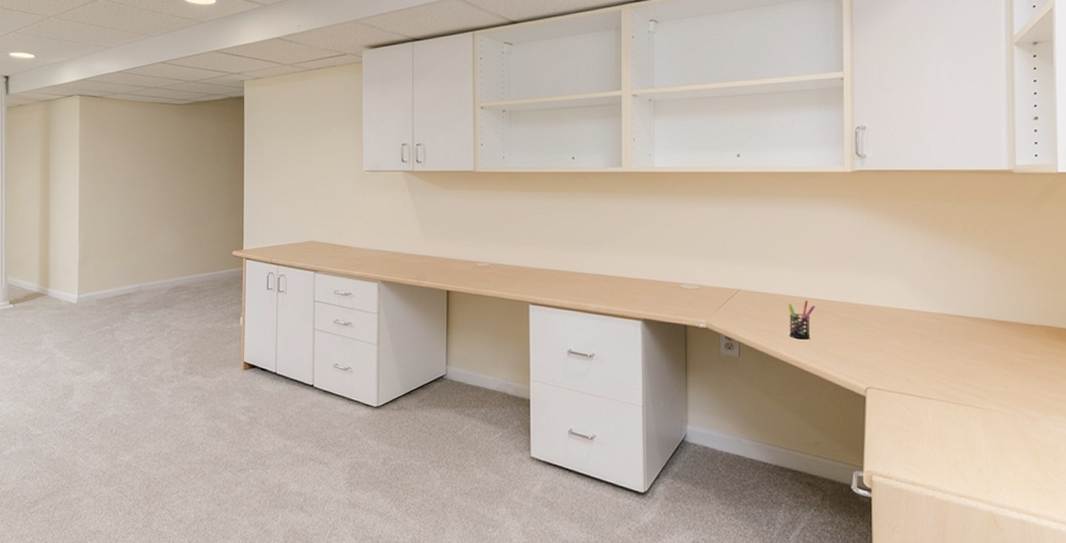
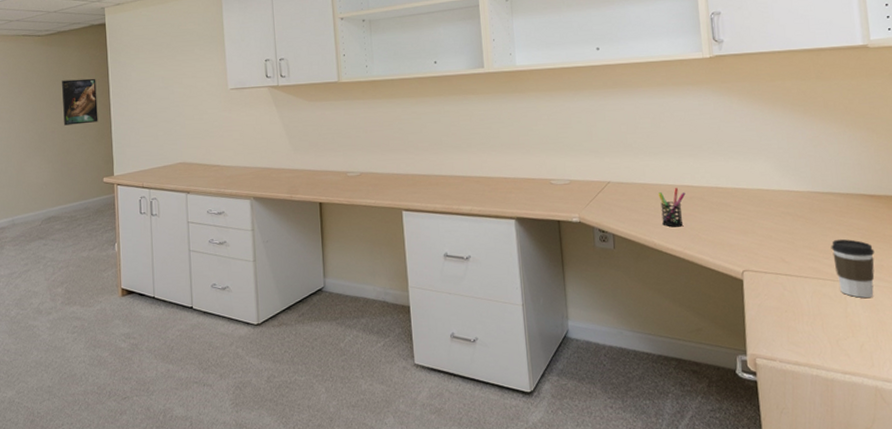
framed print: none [197,151,231,196] -> present [62,78,98,125]
coffee cup: none [957,362,1001,423] -> present [831,239,875,298]

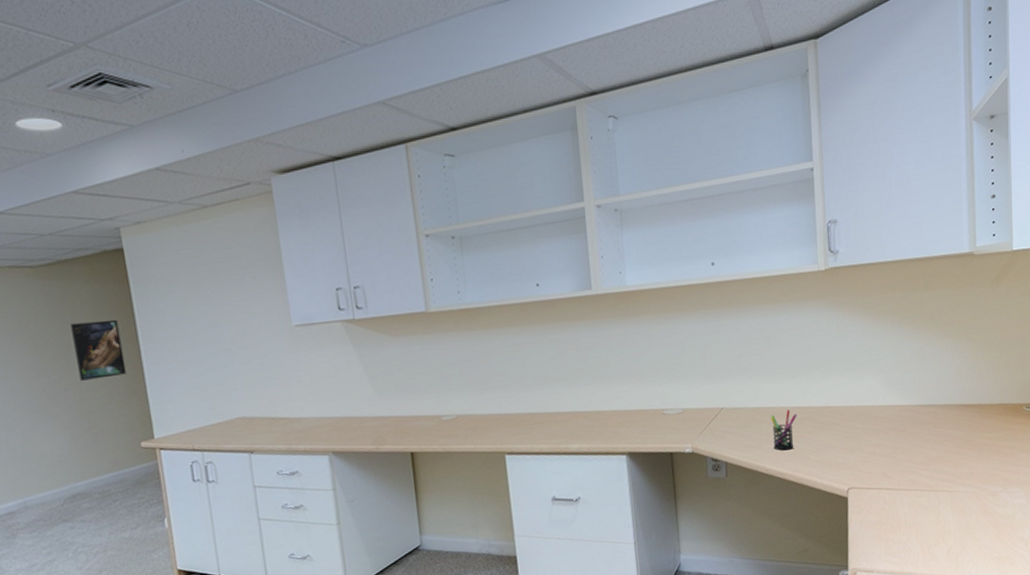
coffee cup: present [831,239,875,298] -> none [928,449,966,505]

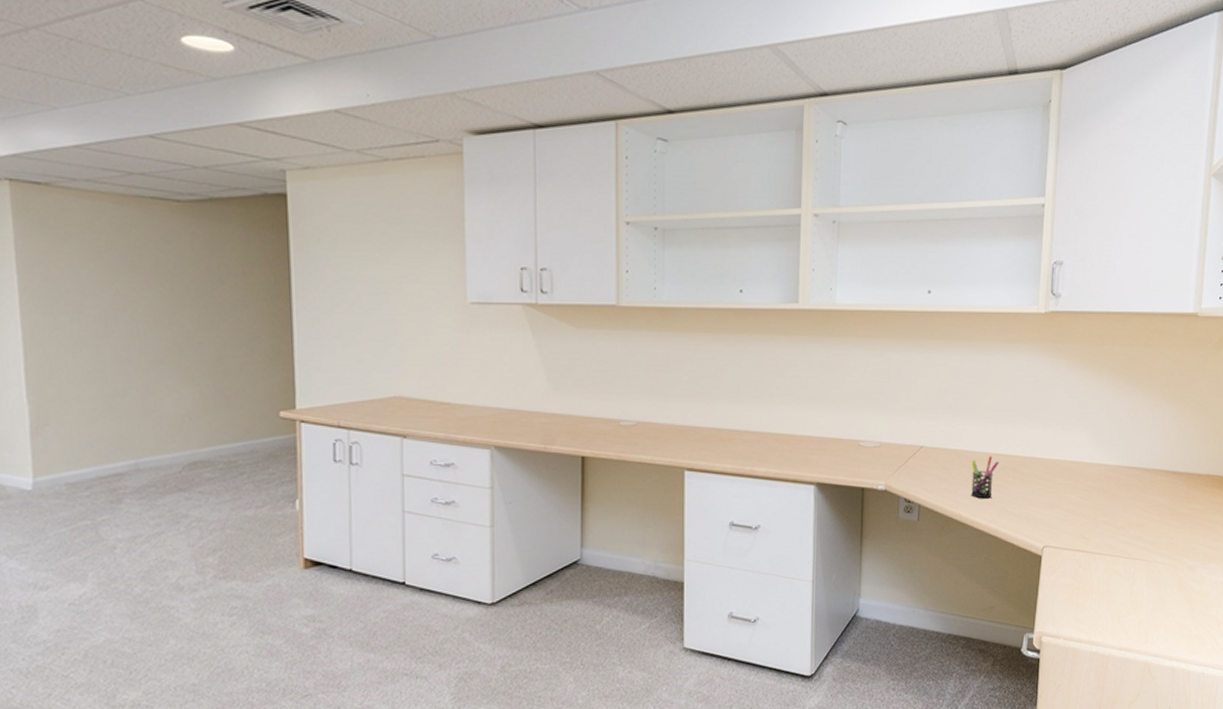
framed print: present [71,319,127,381] -> none [216,270,273,335]

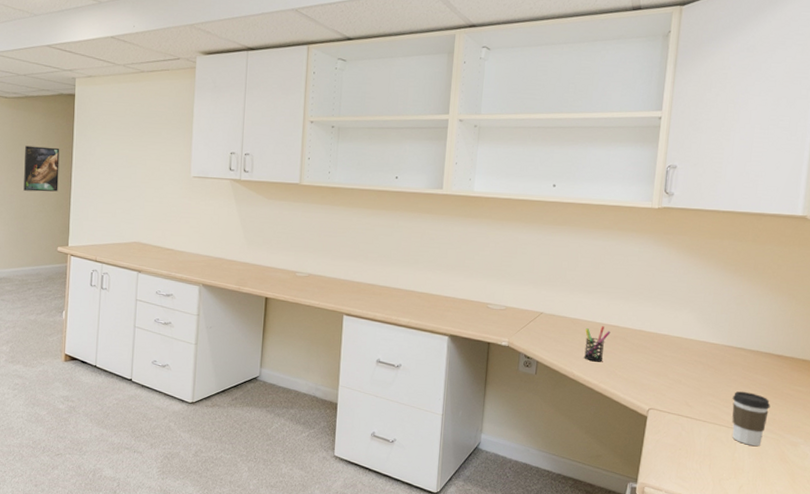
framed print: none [216,270,273,335] -> present [24,145,60,192]
coffee cup: none [1129,515,1168,575] -> present [732,391,771,446]

